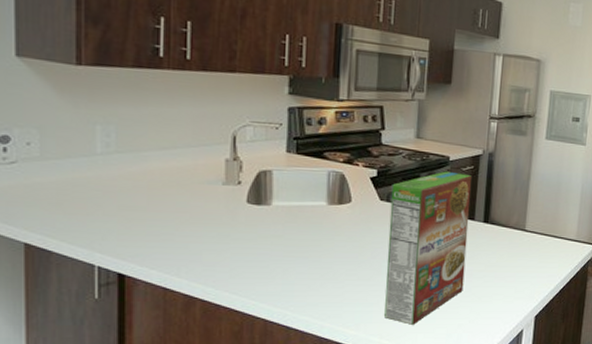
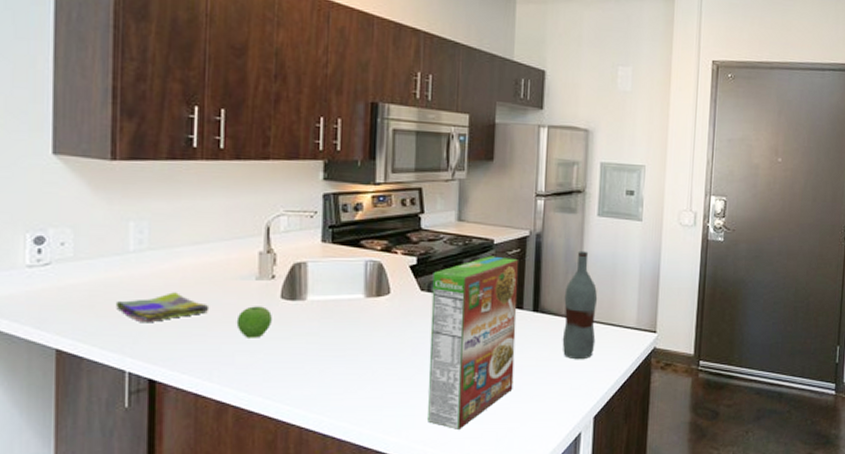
dish towel: none [83,193,177,220] -> present [115,292,210,322]
fruit: none [203,209,238,239] -> present [236,306,272,338]
bottle: none [509,170,543,267] -> present [562,251,598,360]

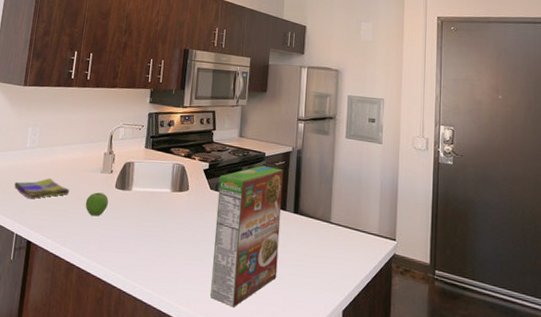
bottle: present [562,251,598,360] -> none [316,165,346,259]

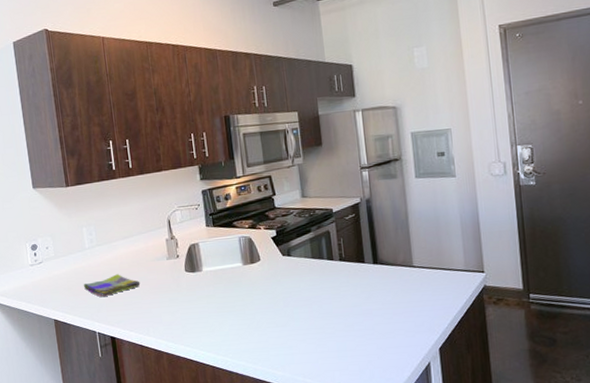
fruit: present [85,192,109,216] -> none [158,278,182,303]
cereal box: present [210,165,283,307] -> none [289,222,367,364]

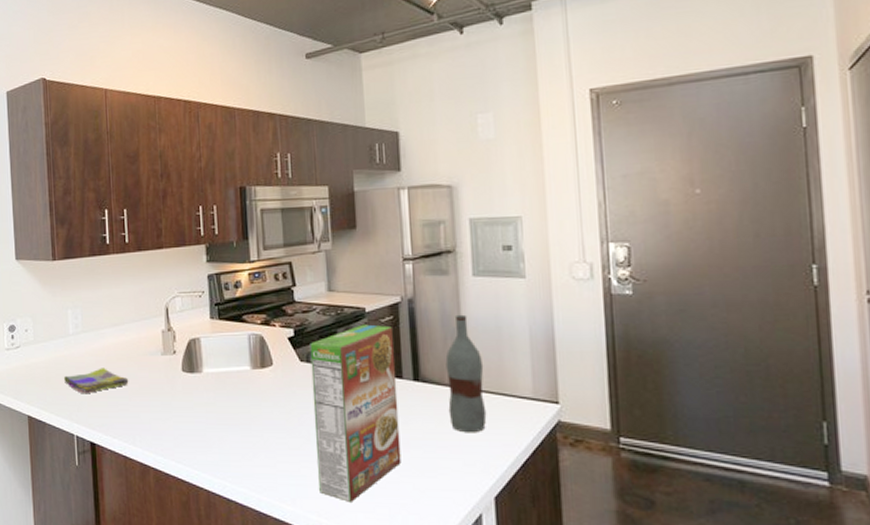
cereal box: none [289,222,367,364] -> present [310,324,401,502]
bottle: none [397,209,431,301] -> present [445,314,487,433]

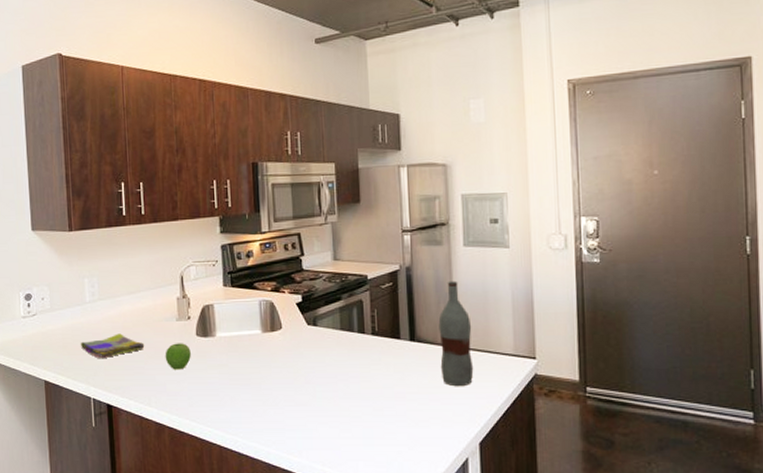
fruit: none [149,379,177,407] -> present [165,343,191,370]
cereal box: present [310,324,401,502] -> none [316,290,398,452]

